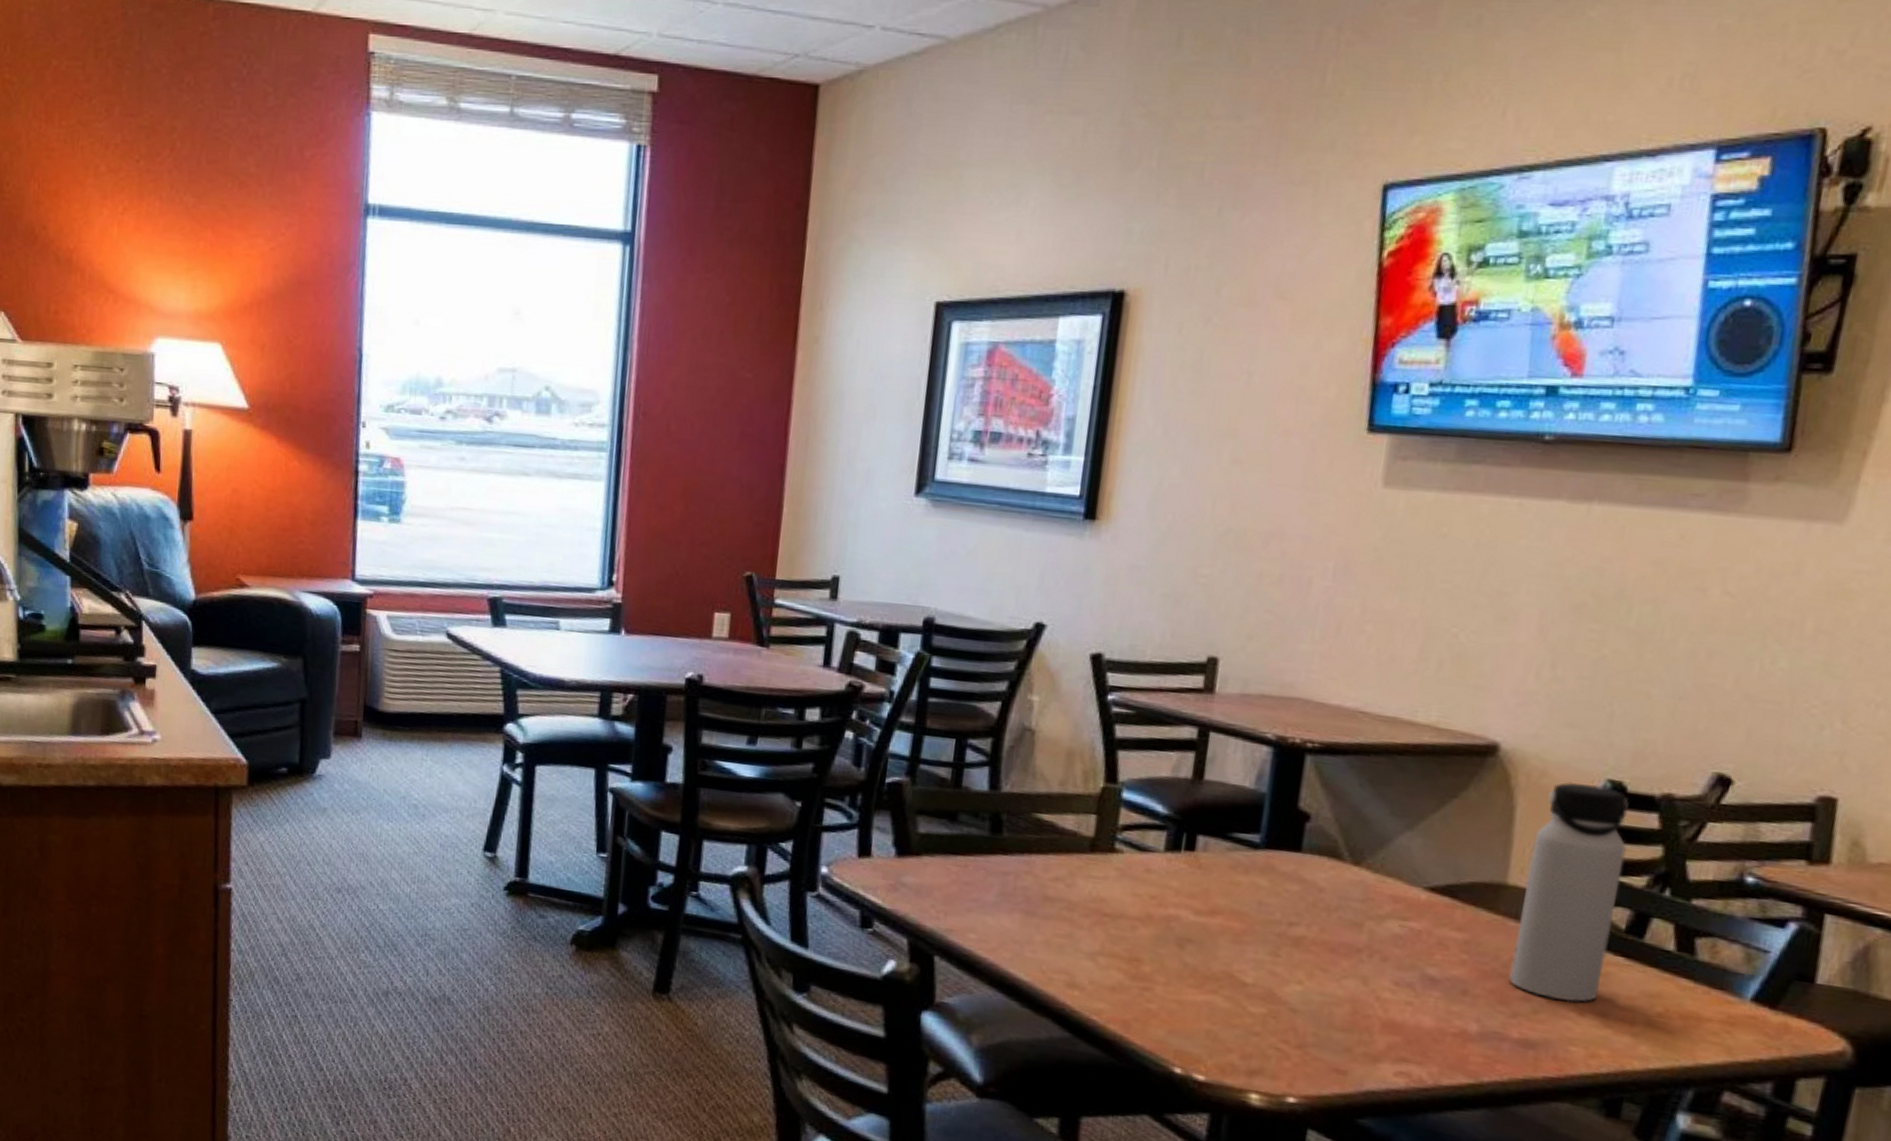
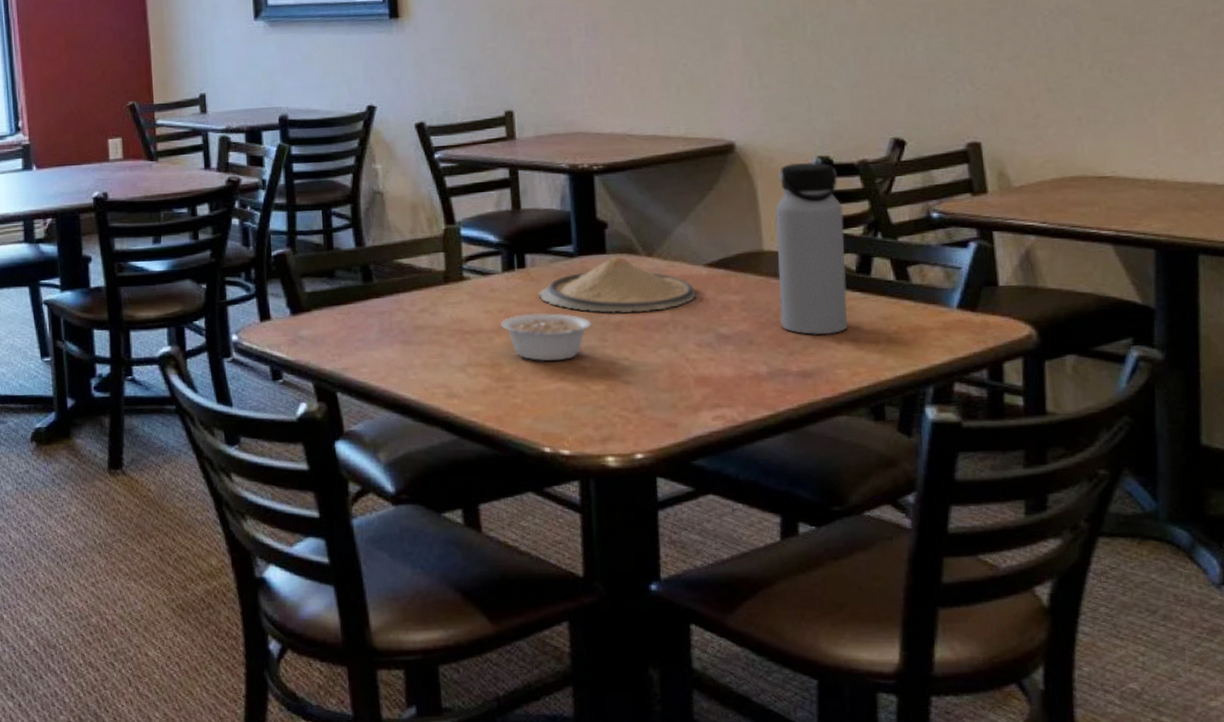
legume: none [1150,906,1265,970] -> present [501,313,592,362]
plate: none [1204,856,1408,933] -> present [538,255,697,313]

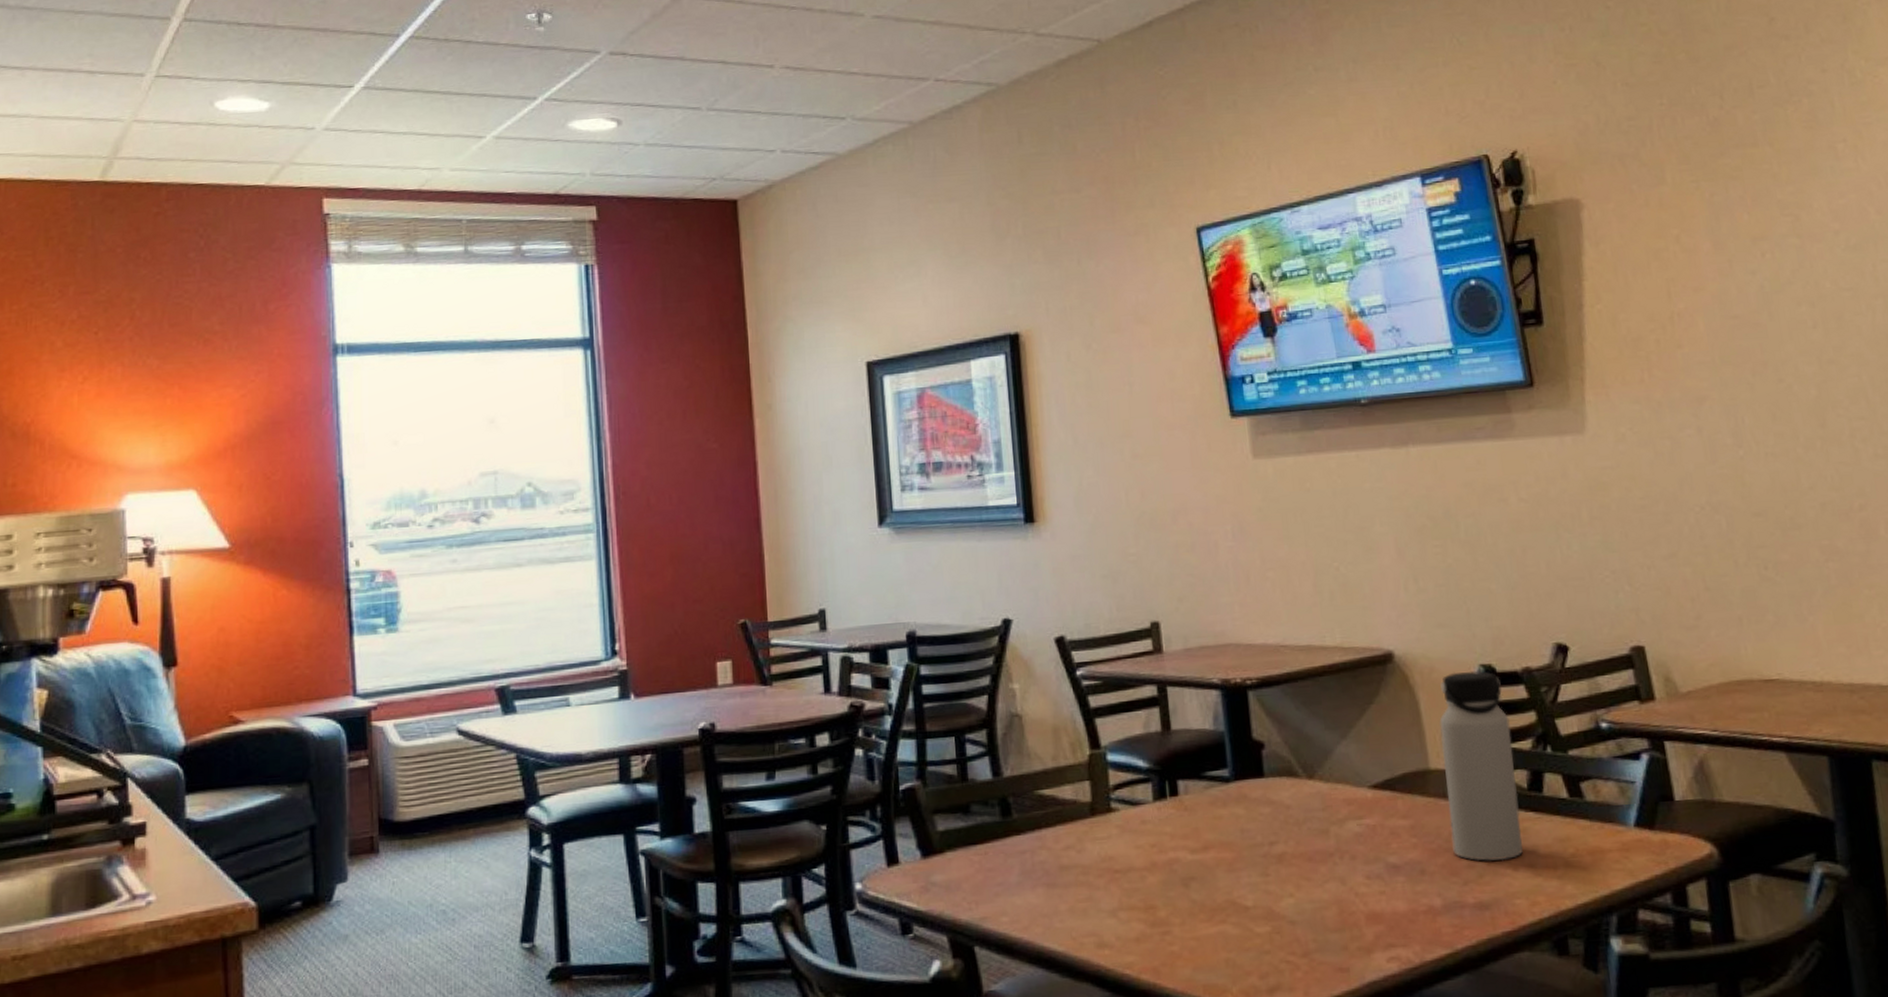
legume: present [501,313,592,362] -> none [1154,846,1252,902]
plate: present [538,255,697,313] -> none [1193,779,1363,844]

